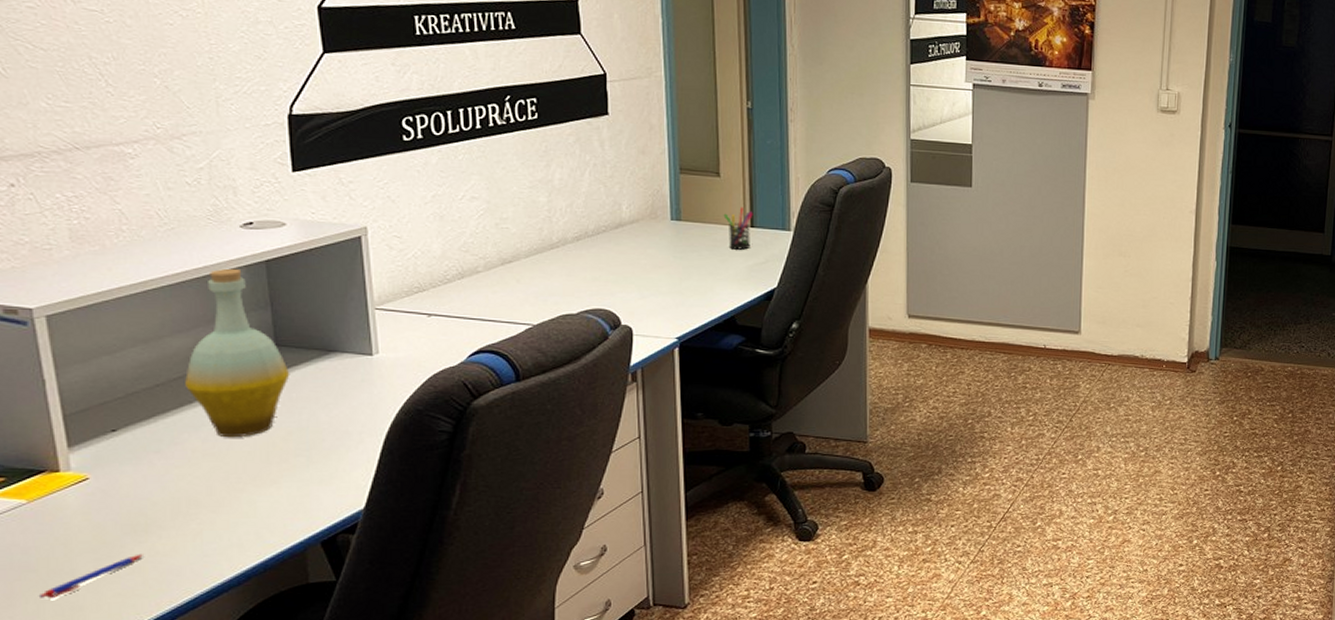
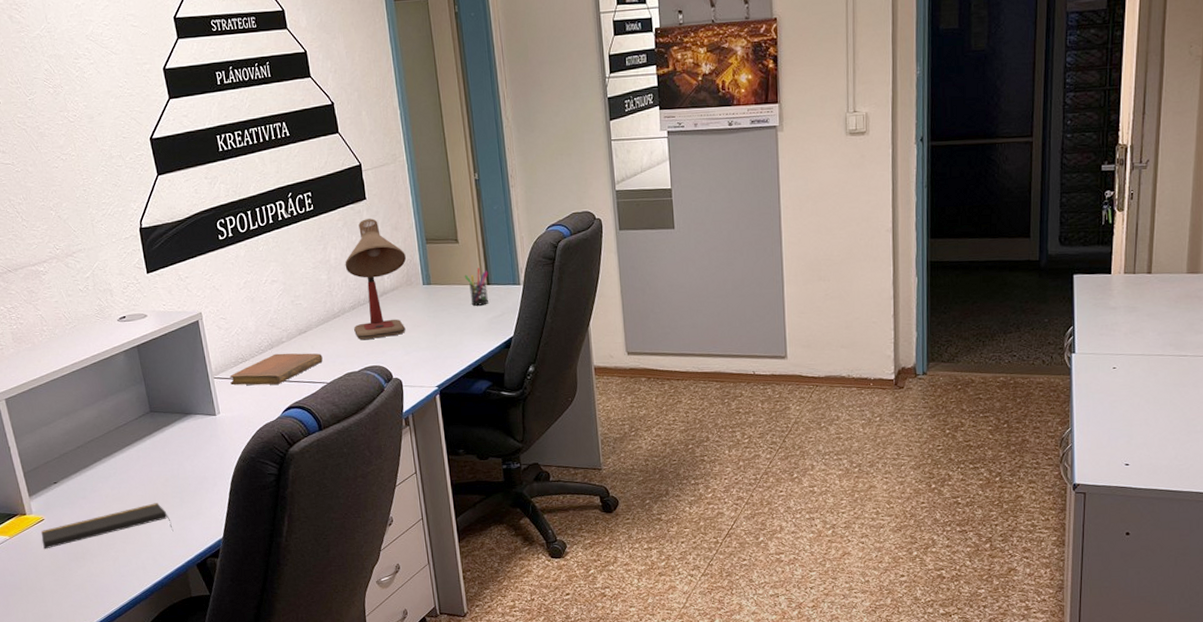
pen: present [38,554,143,599] -> none [23,575,84,609]
notepad: none [80,462,292,519] -> present [40,503,173,549]
bottle: present [185,268,290,438] -> none [95,353,163,485]
notebook: none [398,285,530,322] -> present [230,353,323,386]
desk lamp: none [572,137,652,278] -> present [345,218,406,340]

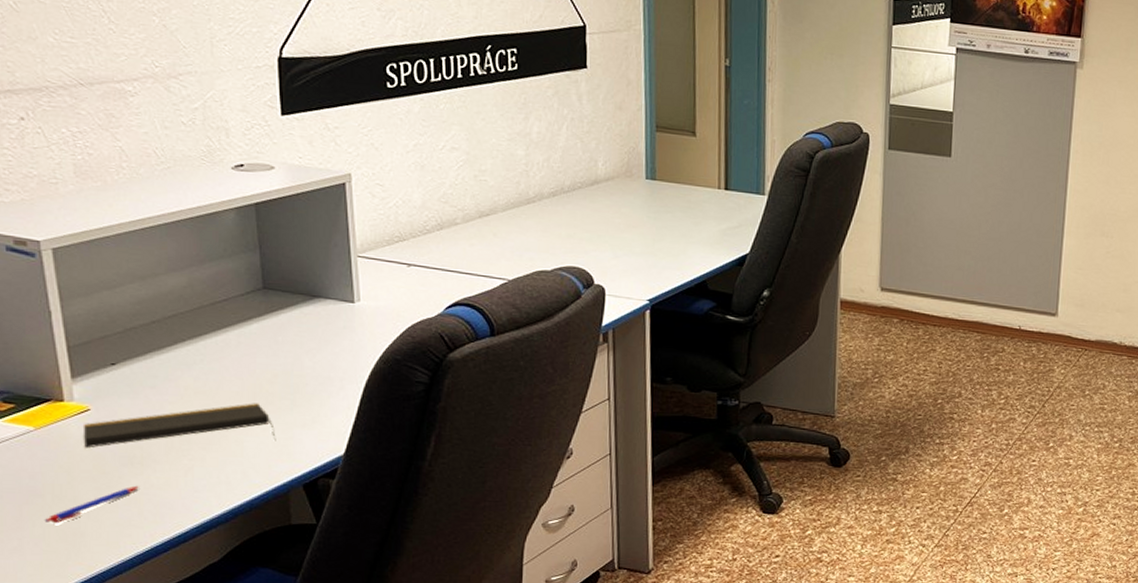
pen: none [23,575,84,609] -> present [44,485,139,524]
notebook: present [230,353,323,386] -> none [379,236,507,274]
desk lamp: present [345,218,406,340] -> none [550,91,628,235]
pen holder: present [464,268,488,306] -> none [698,168,728,213]

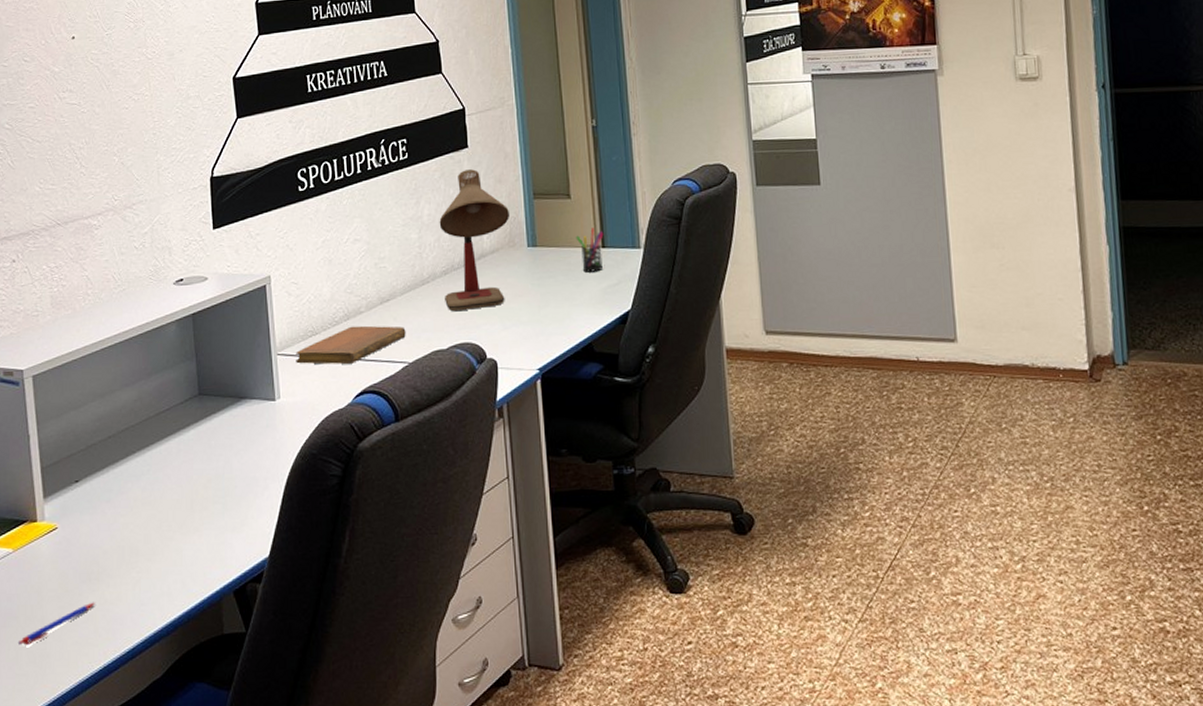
notepad: present [82,403,276,449] -> none [51,509,210,567]
notebook: none [379,236,507,274] -> present [296,325,406,364]
desk lamp: none [550,91,628,235] -> present [439,169,509,312]
pen holder: none [698,168,728,213] -> present [576,228,604,272]

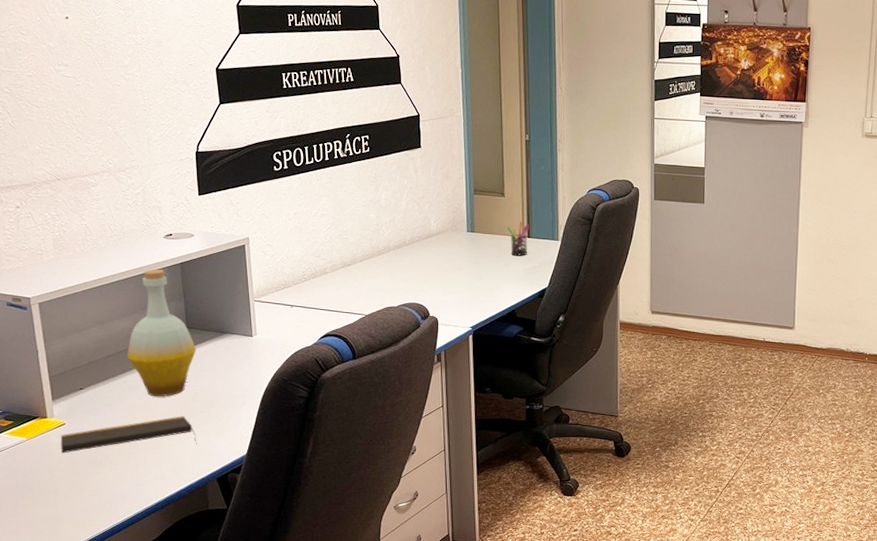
pen: present [17,602,95,646] -> none [33,481,100,512]
notepad: none [51,509,210,567] -> present [60,416,197,454]
bottle: none [130,323,210,486] -> present [127,269,197,397]
notebook: present [296,325,406,364] -> none [270,283,364,312]
desk lamp: present [439,169,509,312] -> none [394,166,453,278]

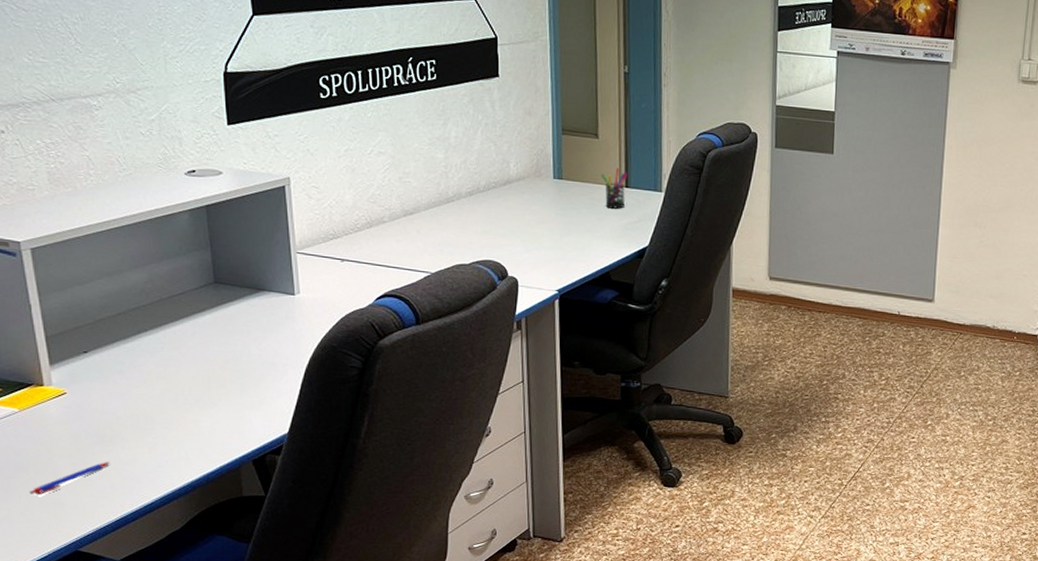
pen: none [33,481,100,512] -> present [28,461,110,496]
notepad: present [60,416,197,454] -> none [60,386,228,428]
bottle: present [127,269,197,397] -> none [142,211,227,364]

